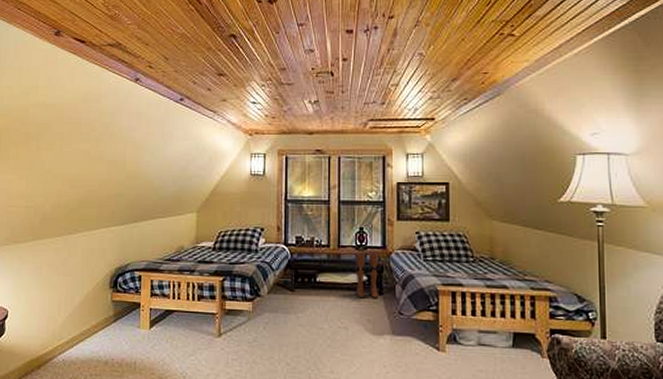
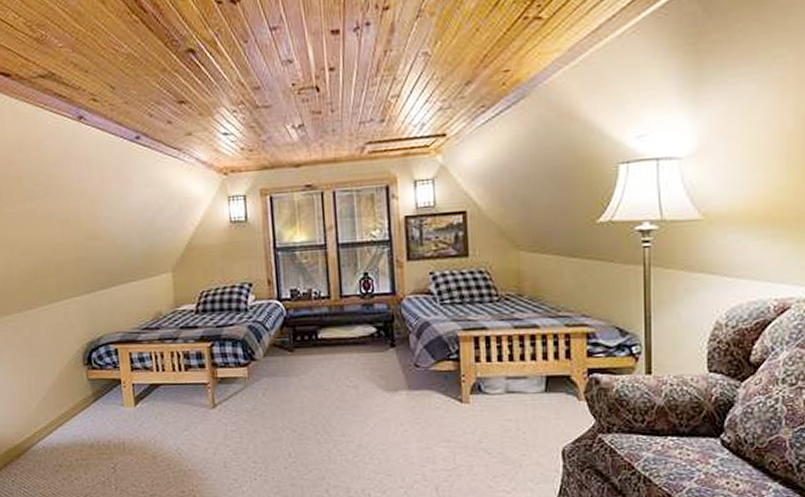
boots: present [355,253,379,299] -> none [361,300,391,353]

